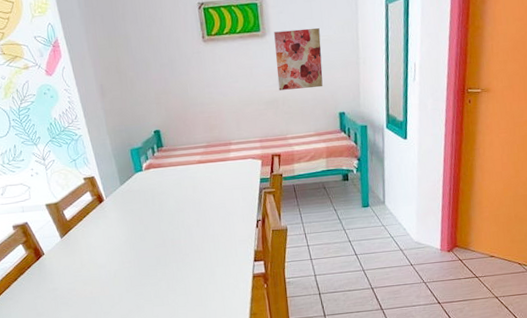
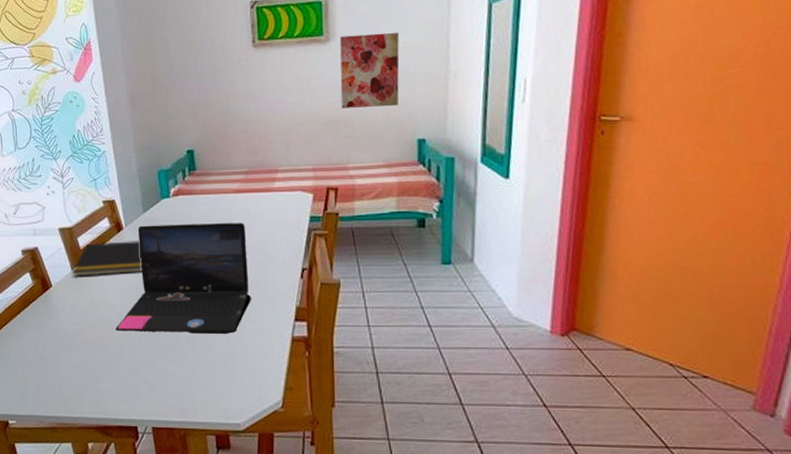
notepad: none [61,208,125,244] -> present [72,239,143,277]
laptop: none [105,187,218,286] -> present [115,223,251,334]

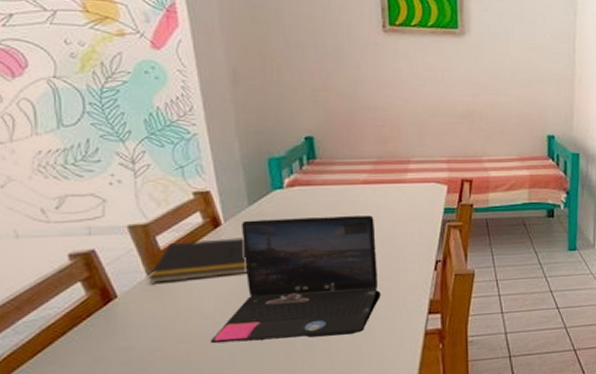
wall art: present [340,32,400,108] -> none [475,31,531,104]

